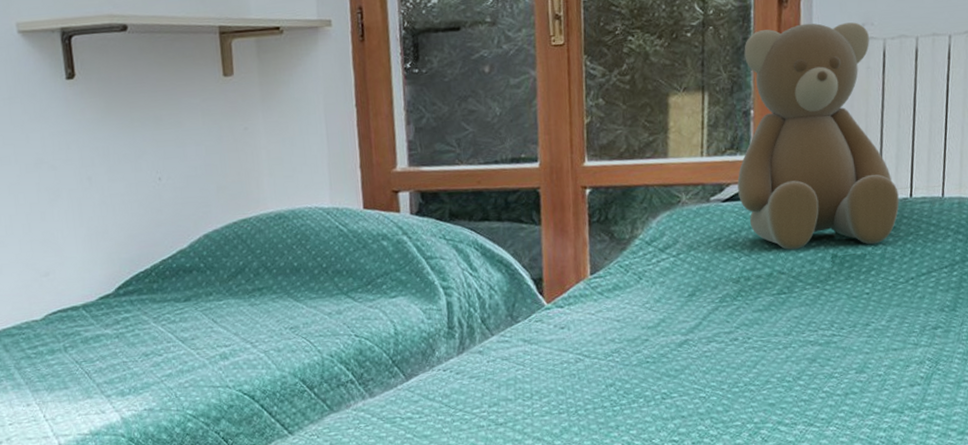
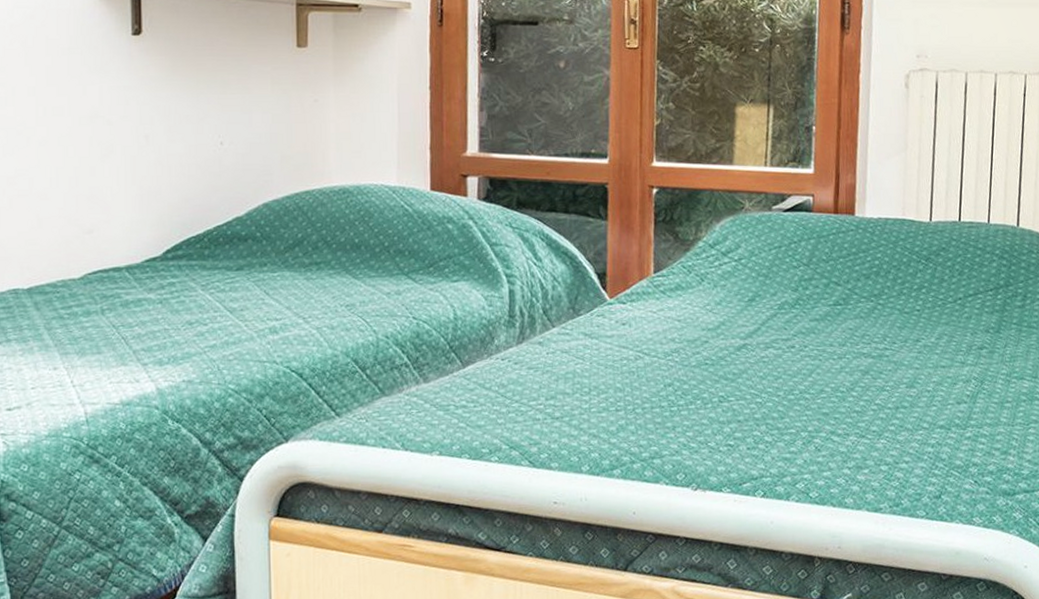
teddy bear: present [737,22,899,250] -> none [798,50,949,264]

